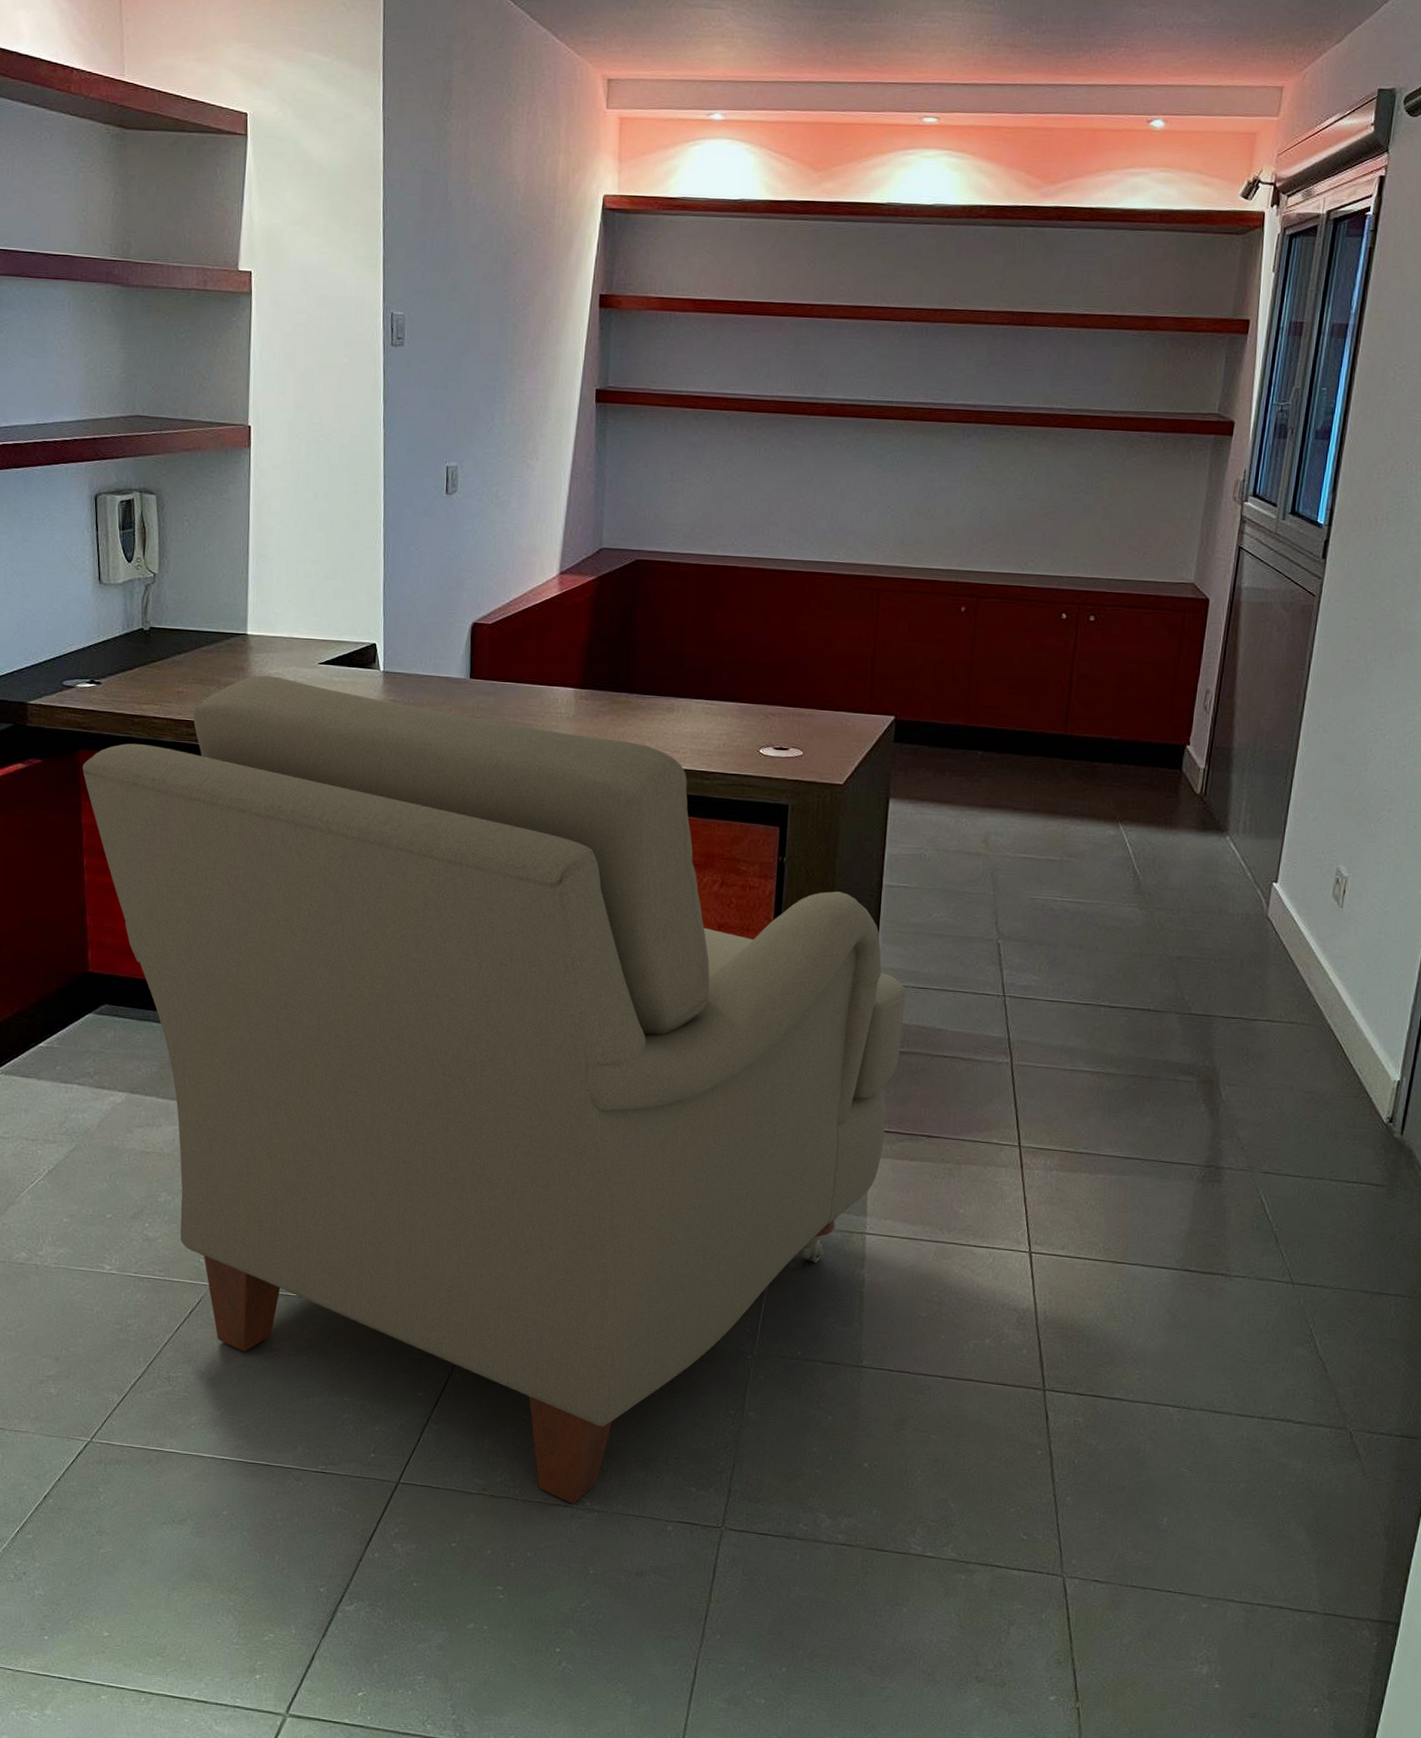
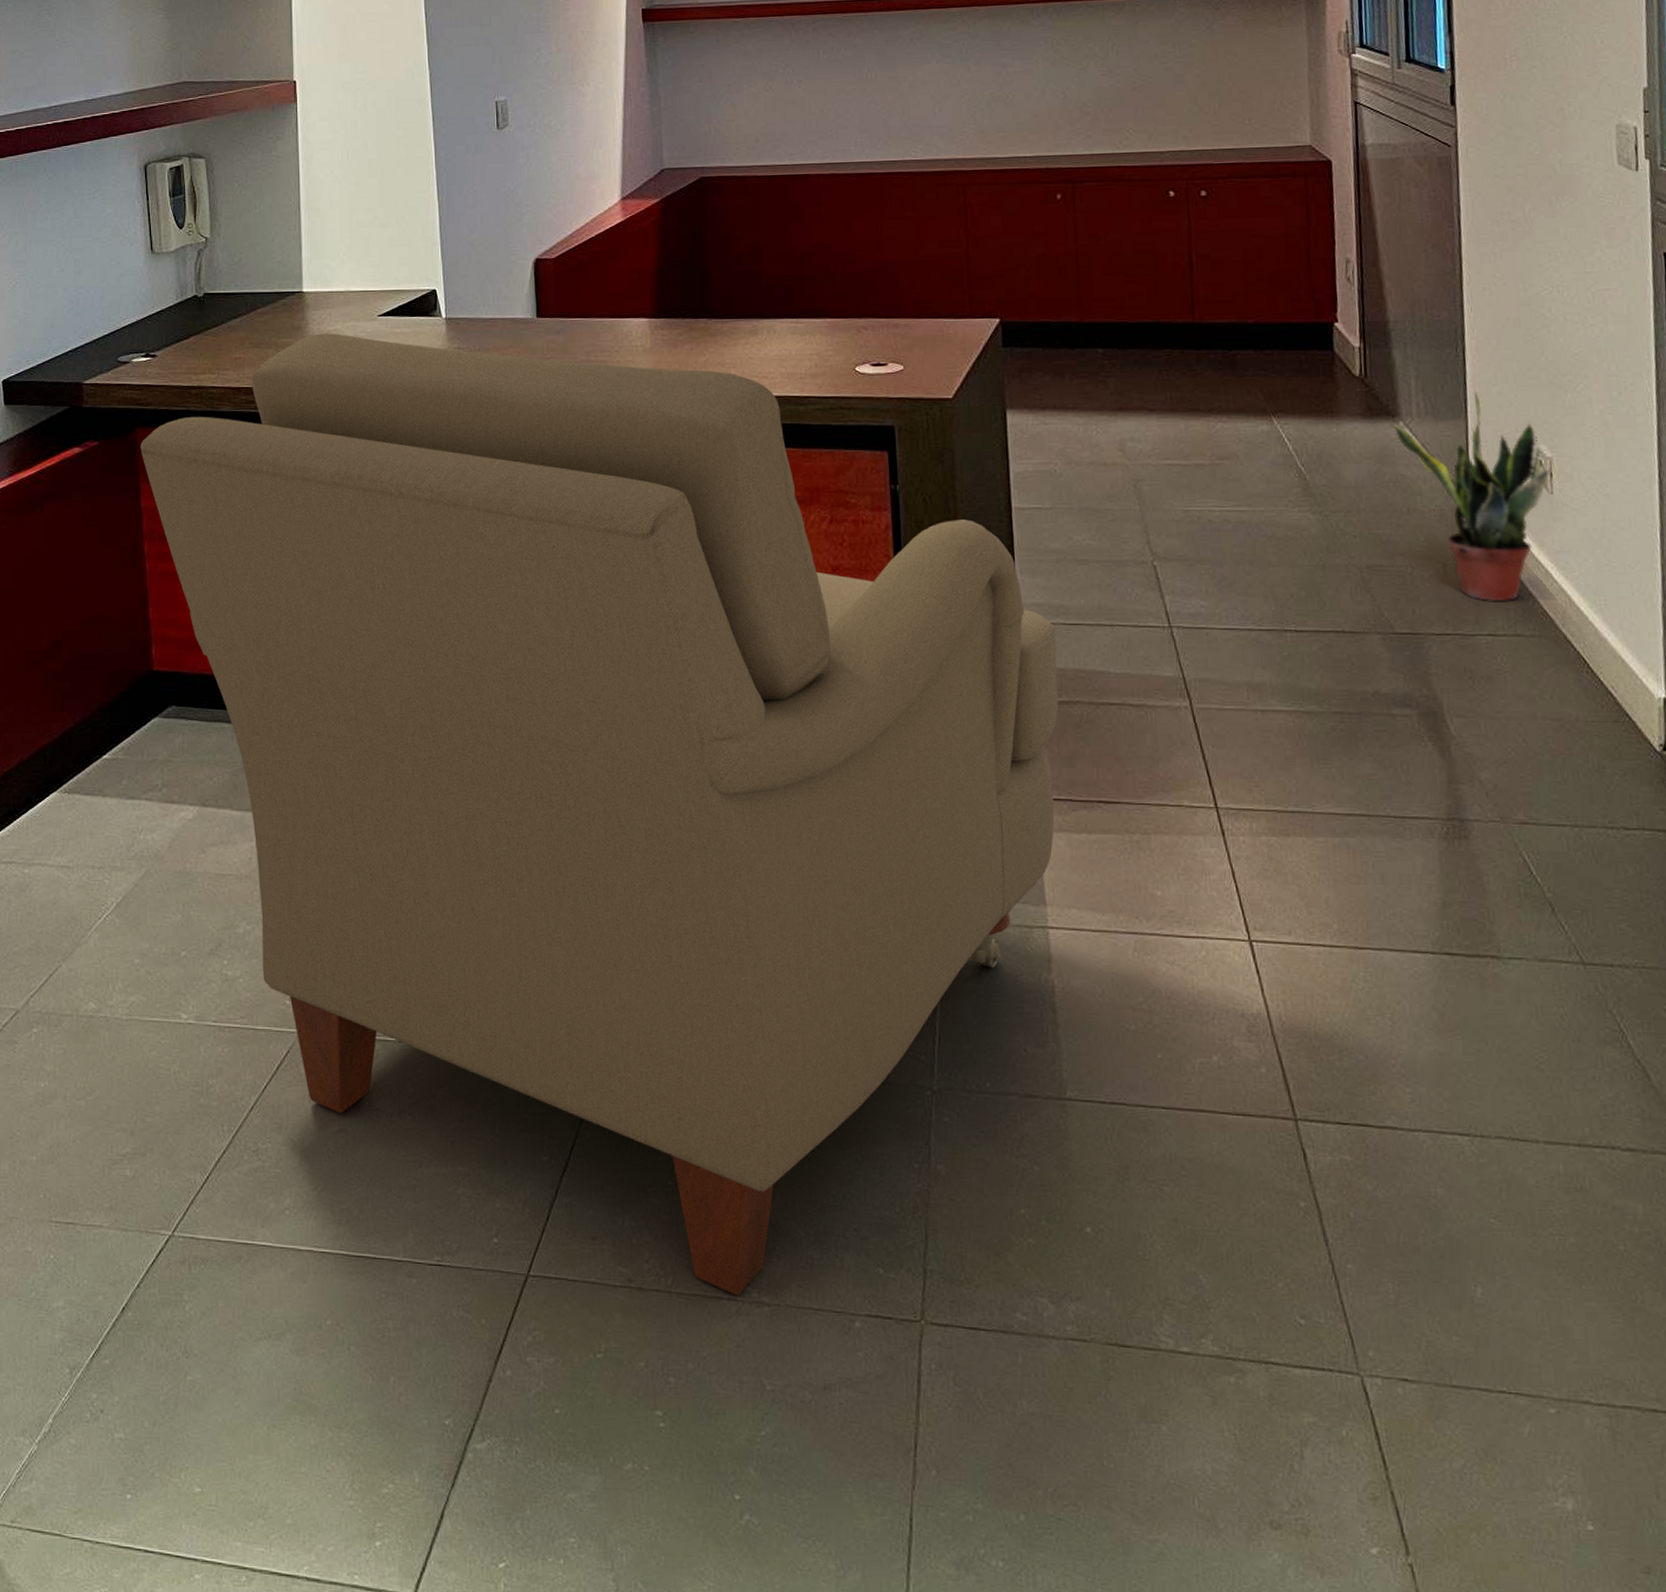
potted plant: none [1221,815,1346,994] -> present [1394,391,1552,601]

